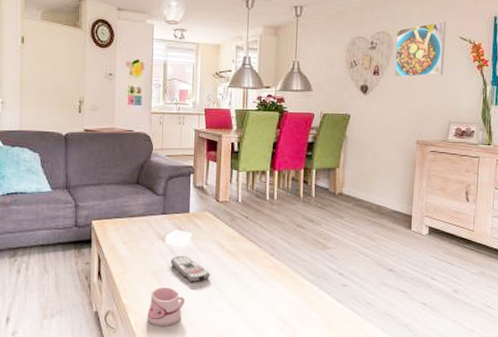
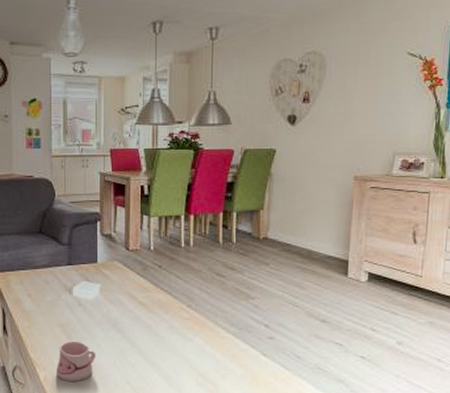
remote control: present [170,255,210,282] -> none [79,308,122,336]
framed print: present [393,20,447,78] -> none [327,34,391,104]

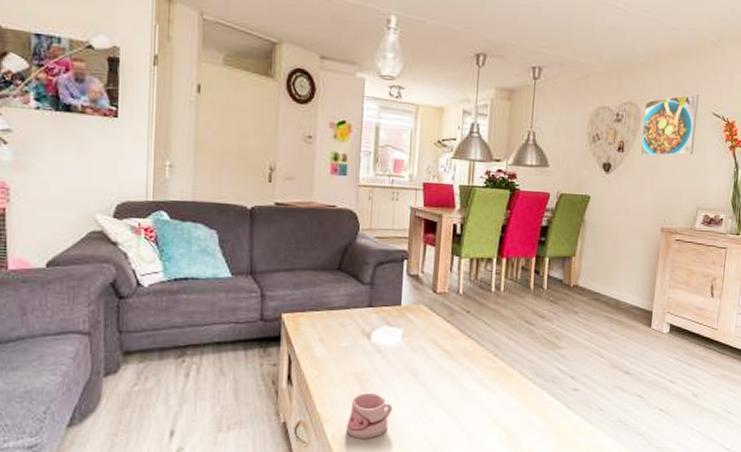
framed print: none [327,34,391,104] -> present [640,93,700,156]

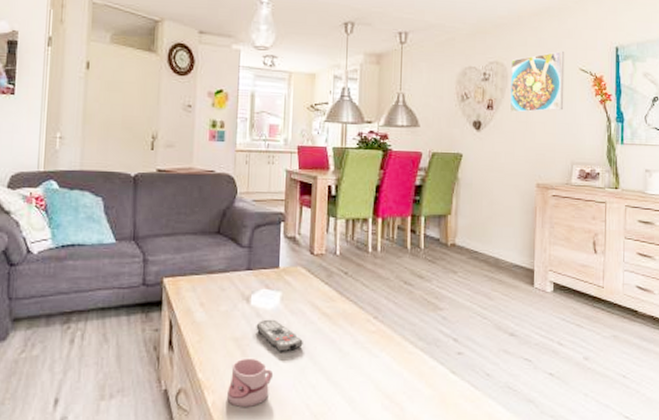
remote control: none [376,355,423,387] -> present [256,319,303,352]

